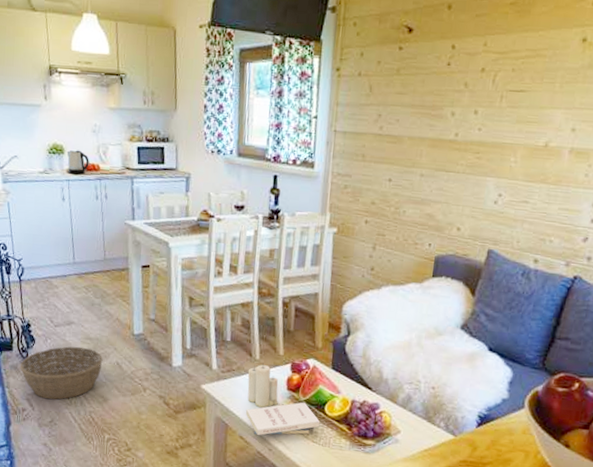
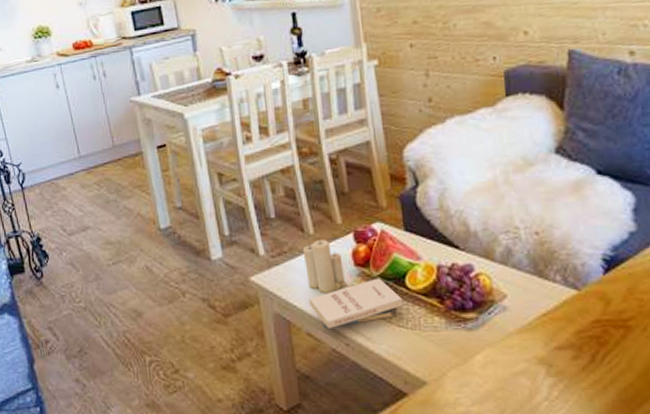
basket: present [19,346,103,400] -> none [35,254,130,323]
kettle: present [66,149,89,176] -> none [54,28,80,57]

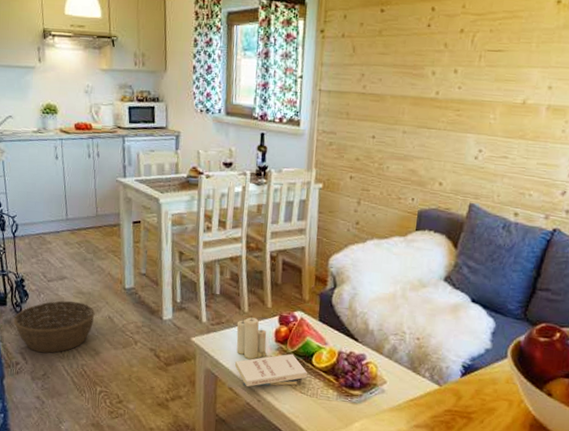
basket: none [35,254,130,323] -> present [13,301,95,353]

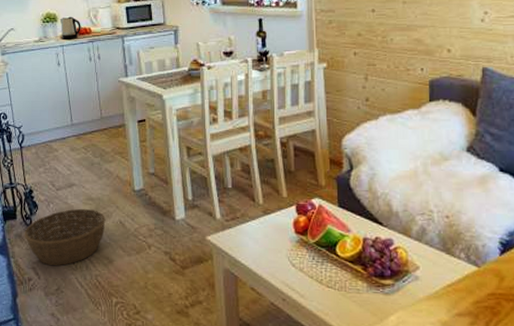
kettle: none [60,109,82,135] -> present [59,16,81,40]
books: present [234,353,308,387] -> none [254,245,333,286]
candle: present [236,315,267,359] -> none [252,207,287,254]

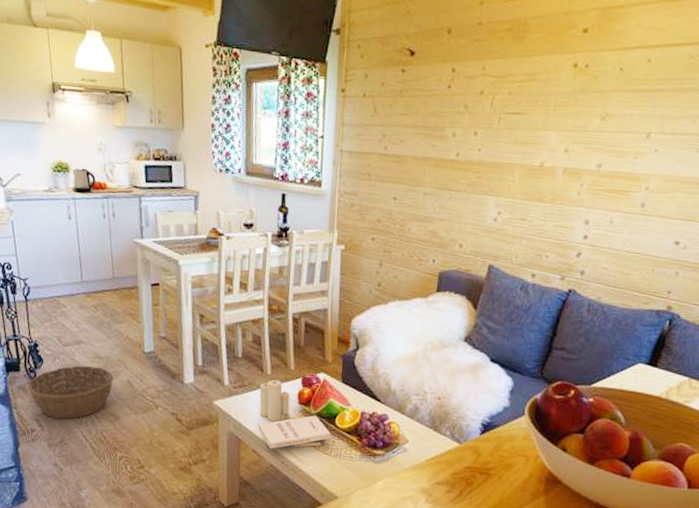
candle: none [252,207,287,254] -> present [259,378,290,422]
books: none [254,245,333,286] -> present [258,415,332,450]

